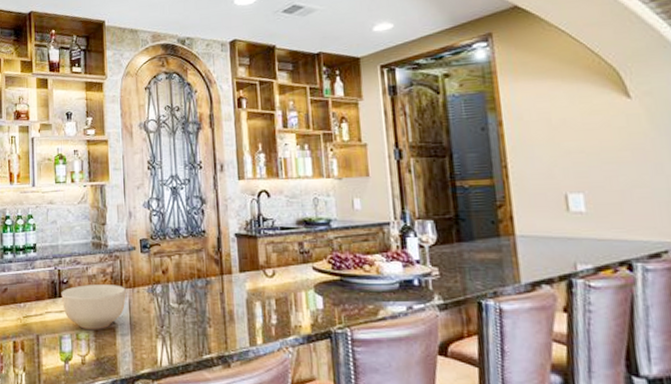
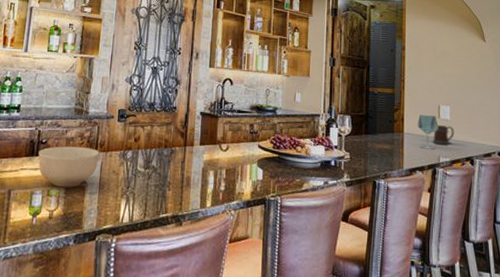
wine glass: none [534,208,569,256] -> present [417,114,439,151]
beer mug: none [562,220,596,249] -> present [433,124,455,147]

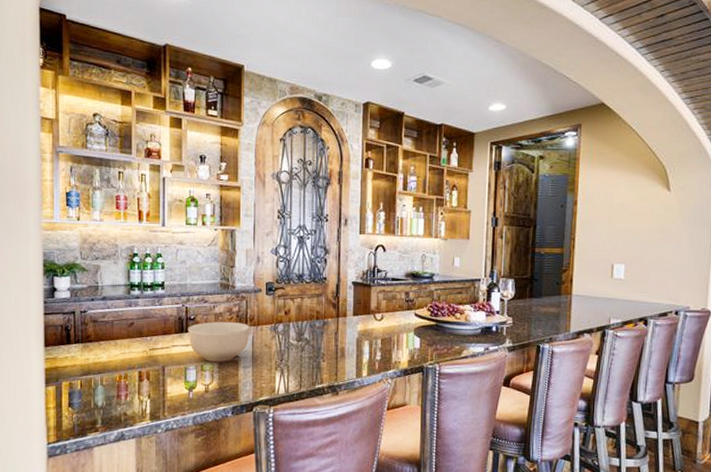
wine glass: present [417,114,439,151] -> none [587,274,611,312]
beer mug: present [433,124,455,147] -> none [604,284,628,308]

